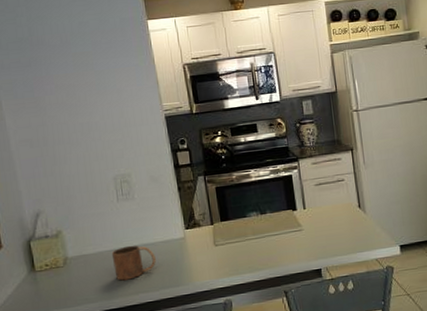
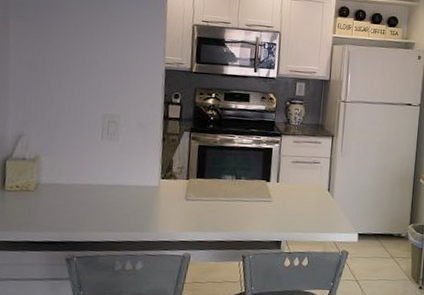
mug: present [111,245,156,281] -> none [83,183,127,216]

